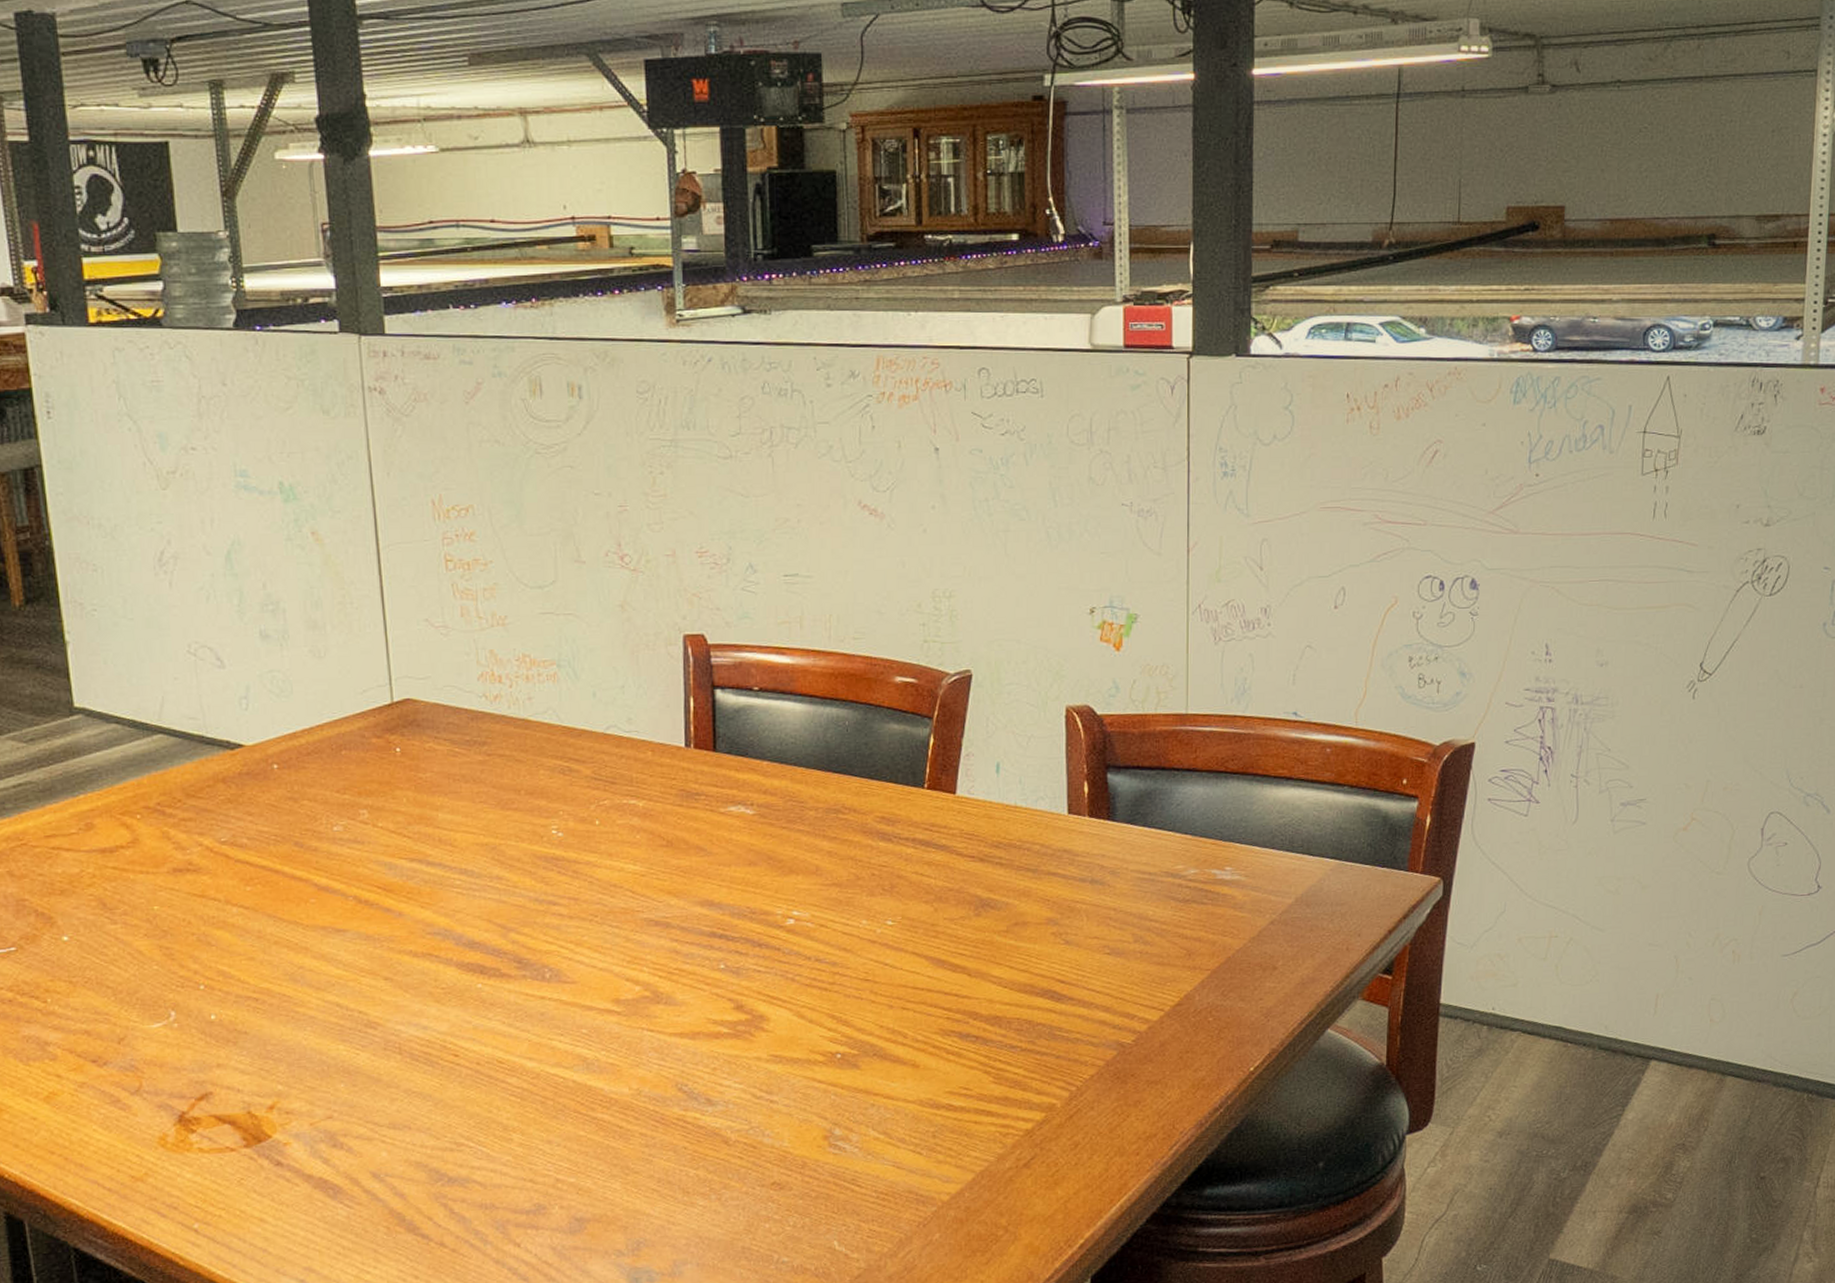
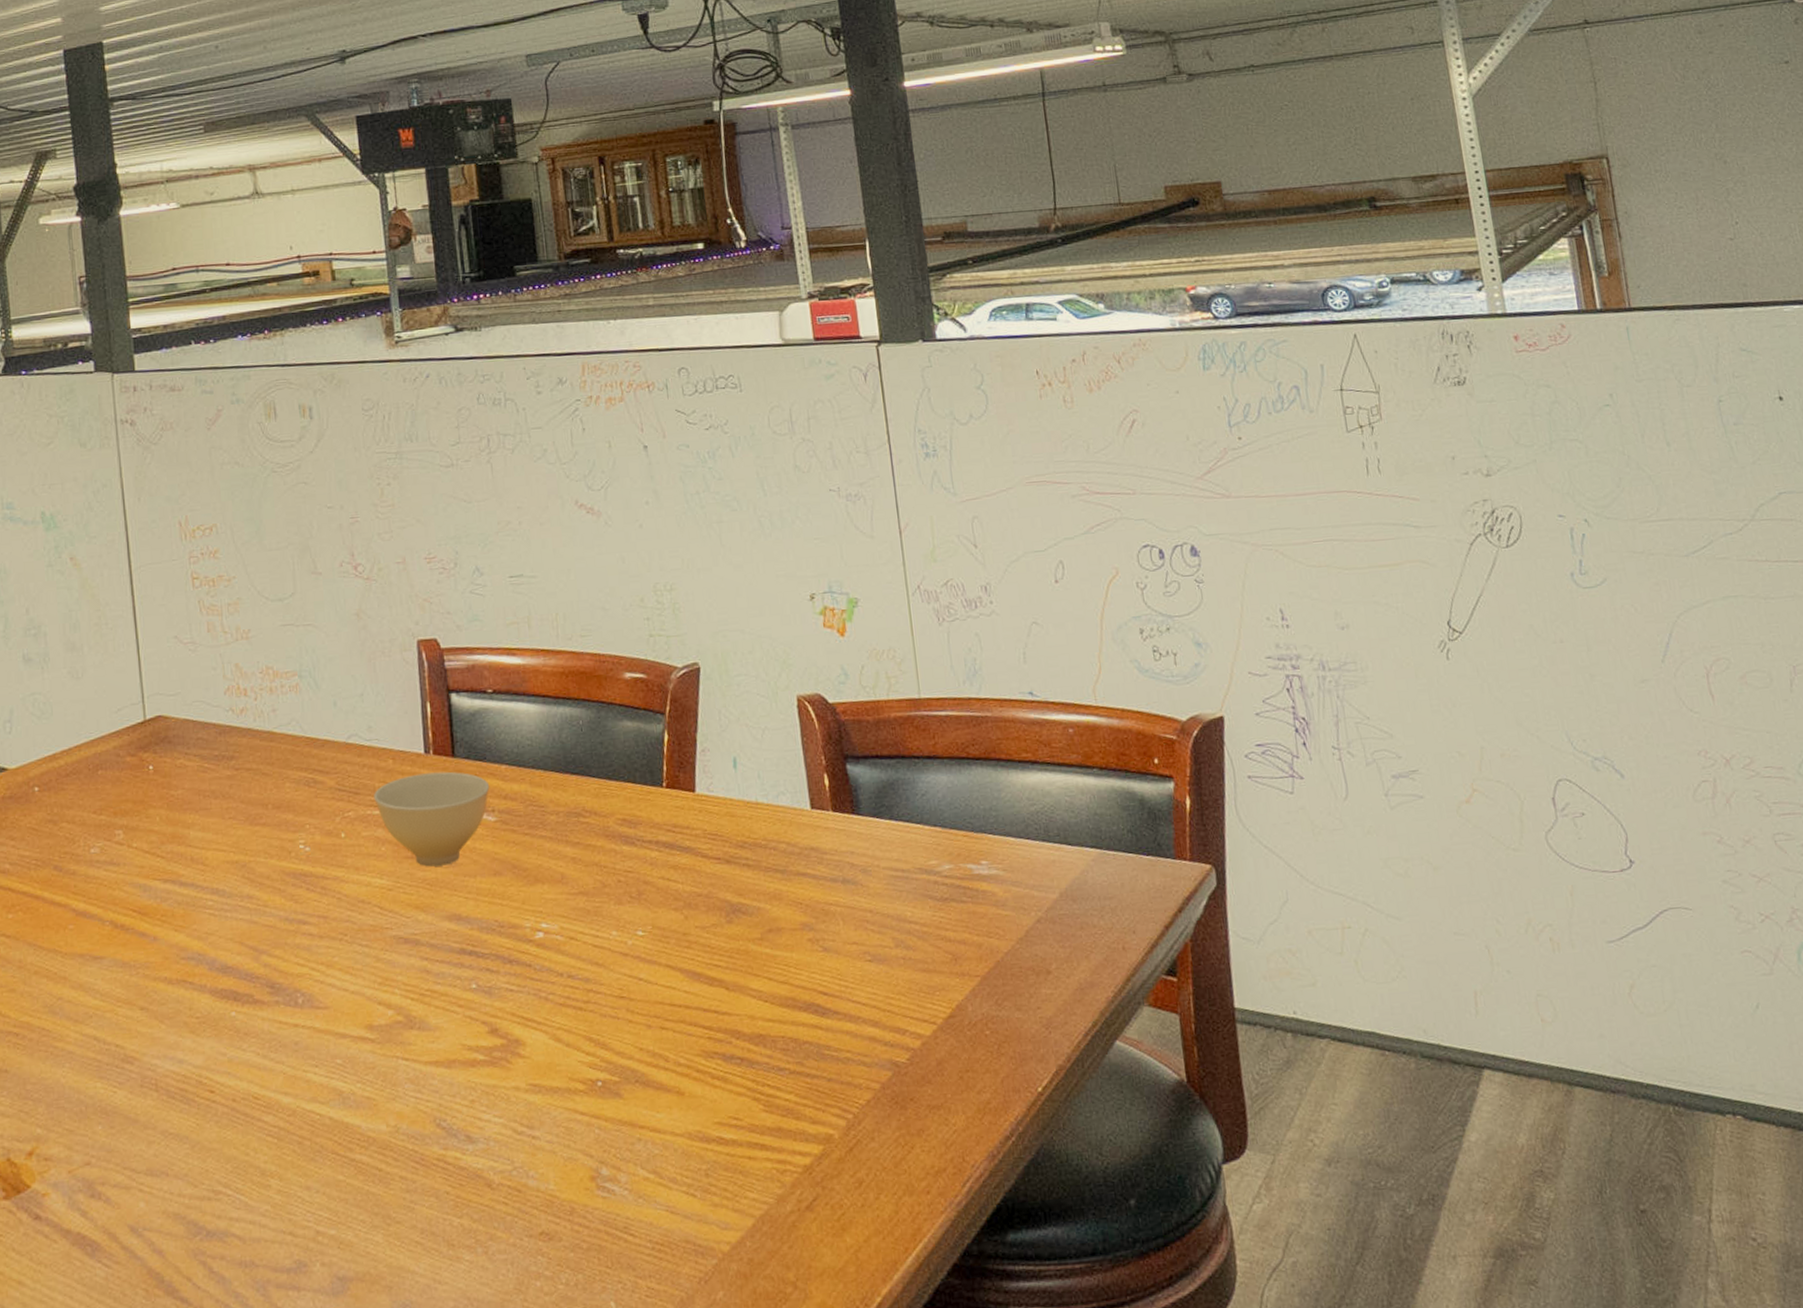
bowl: none [631,765,750,855] -> present [374,771,490,867]

